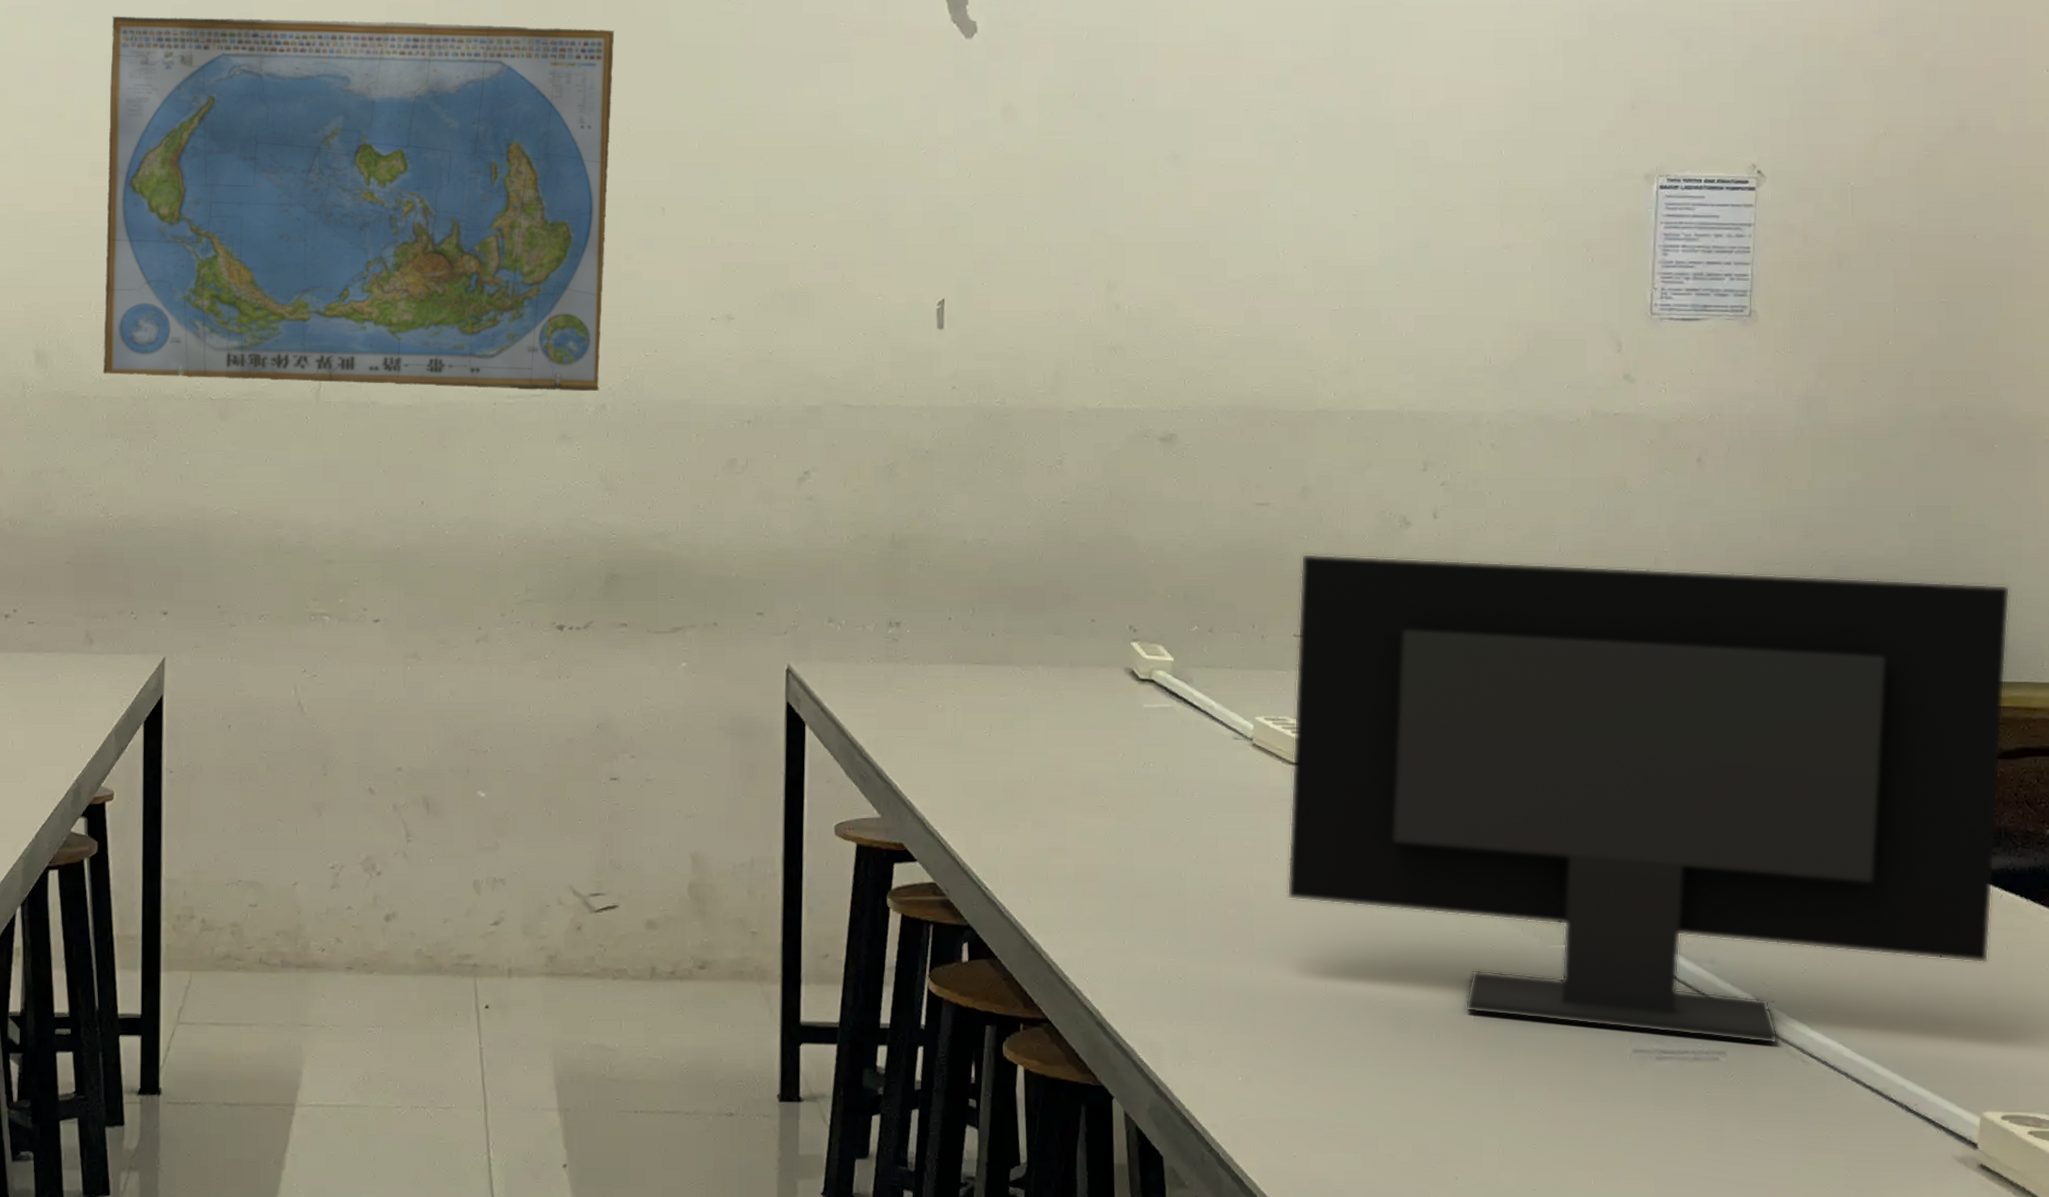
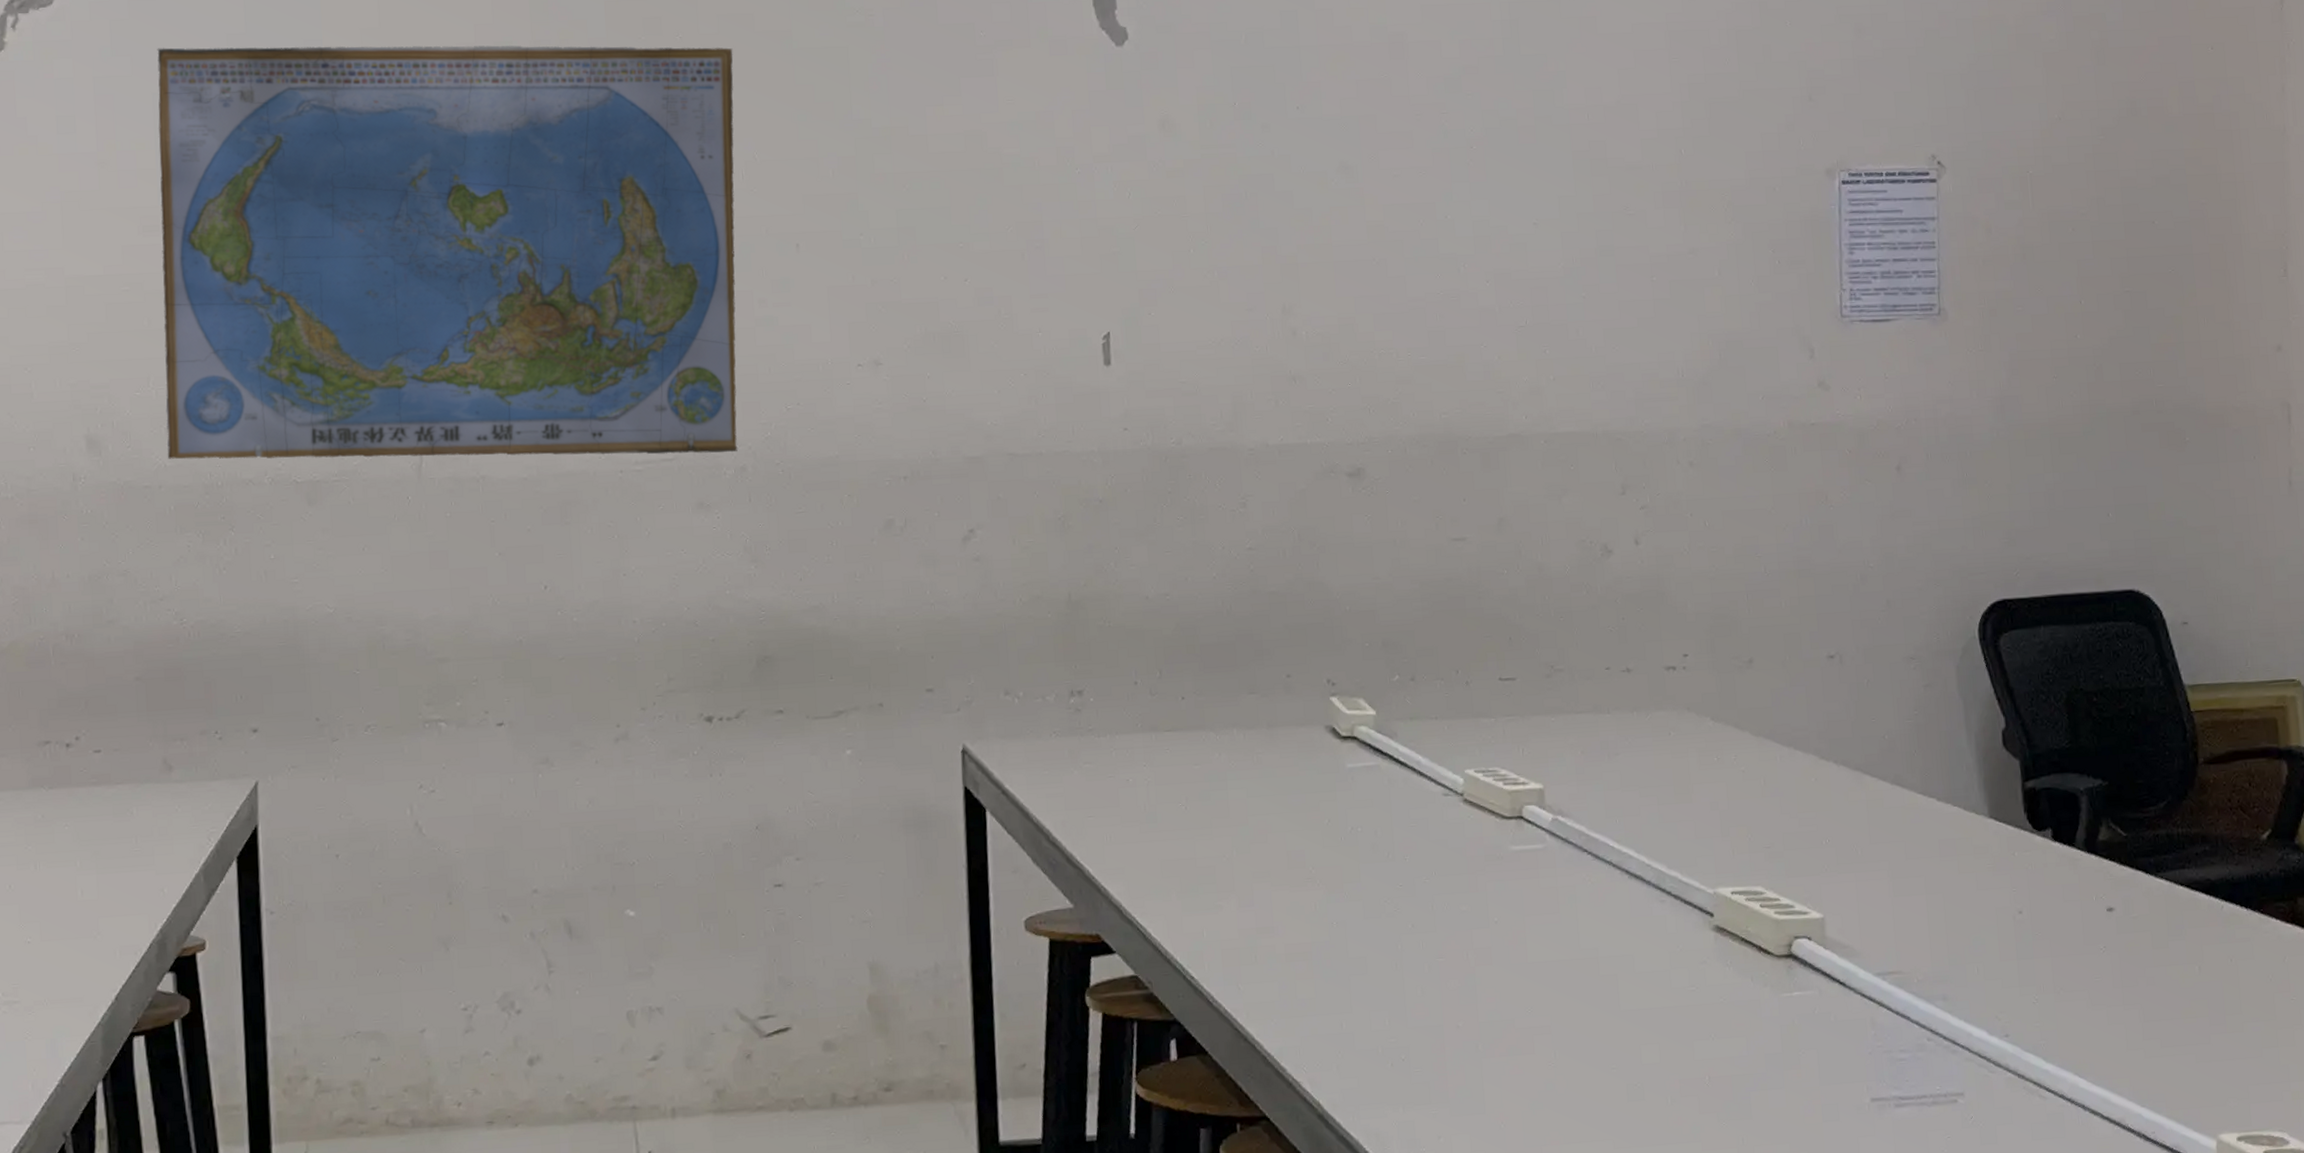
computer monitor: present [1287,553,2010,1044] -> none [1501,582,2215,1081]

